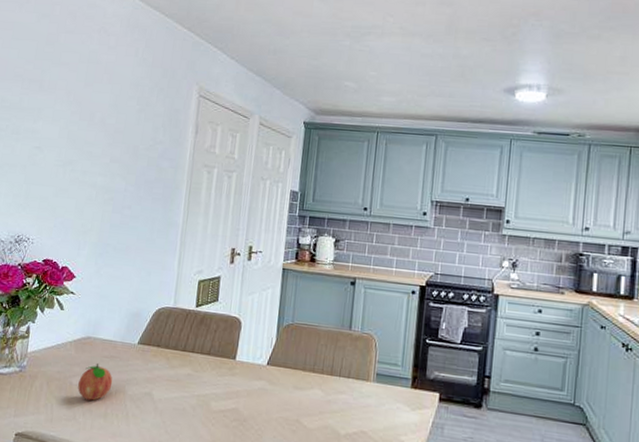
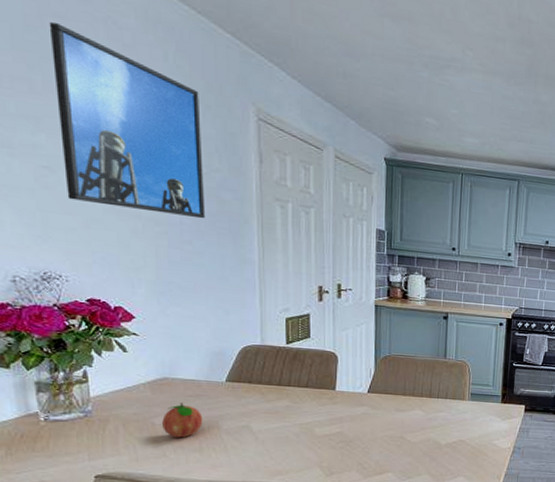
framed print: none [47,37,157,186] -> present [49,22,206,219]

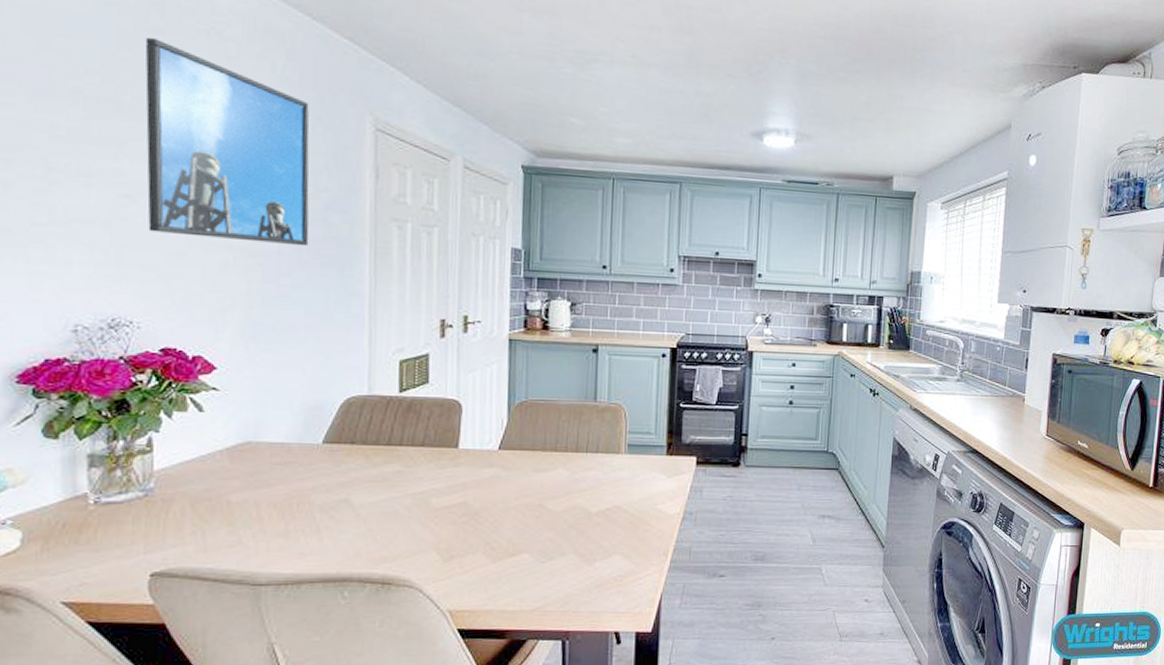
fruit: present [162,403,203,438] -> none [240,473,292,518]

